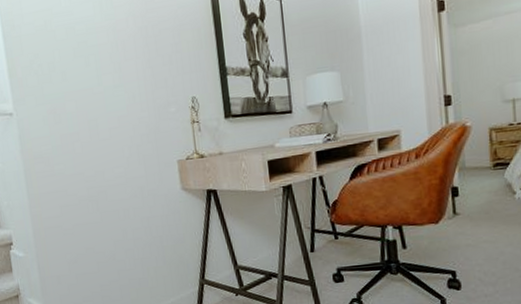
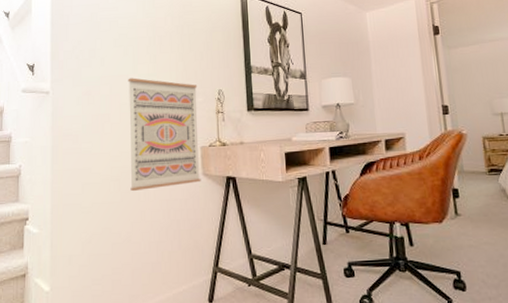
wall art: none [93,90,181,210] -> present [127,78,201,191]

